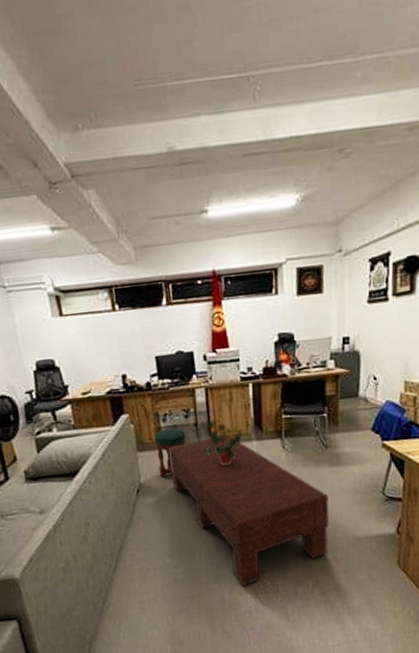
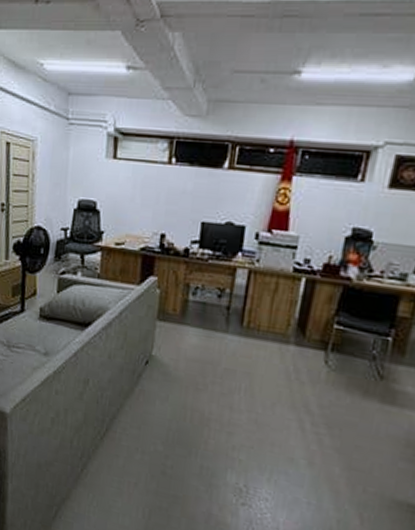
stool: present [154,428,186,478] -> none [174,303,214,357]
coffee table: present [167,434,329,587] -> none [186,324,370,508]
potted plant: present [204,420,243,466] -> none [231,308,281,365]

